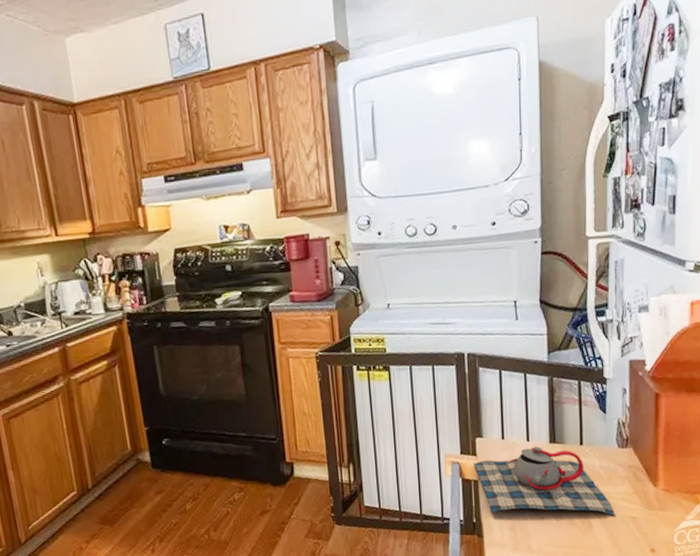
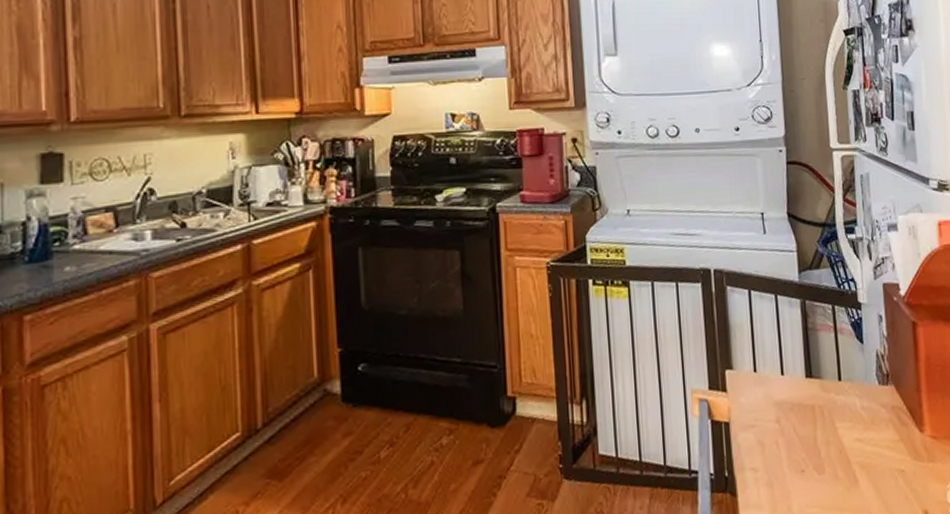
teapot: present [474,446,615,515] -> none [724,381,881,468]

